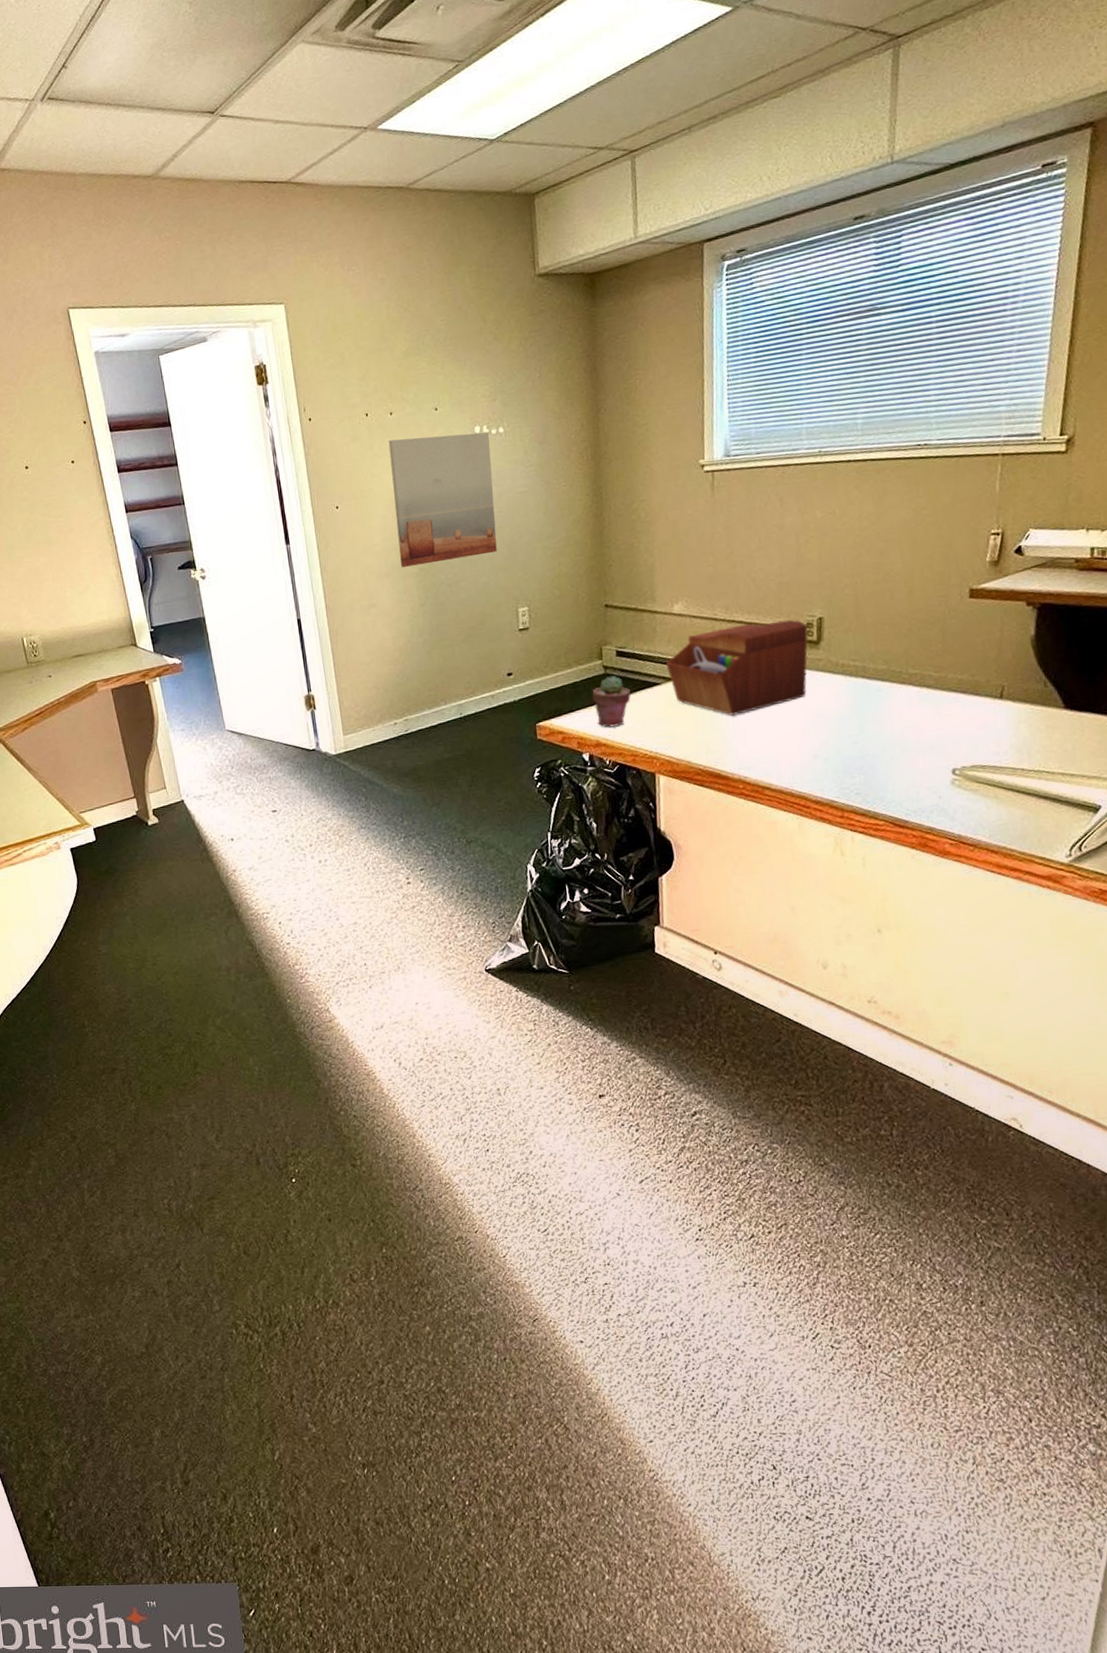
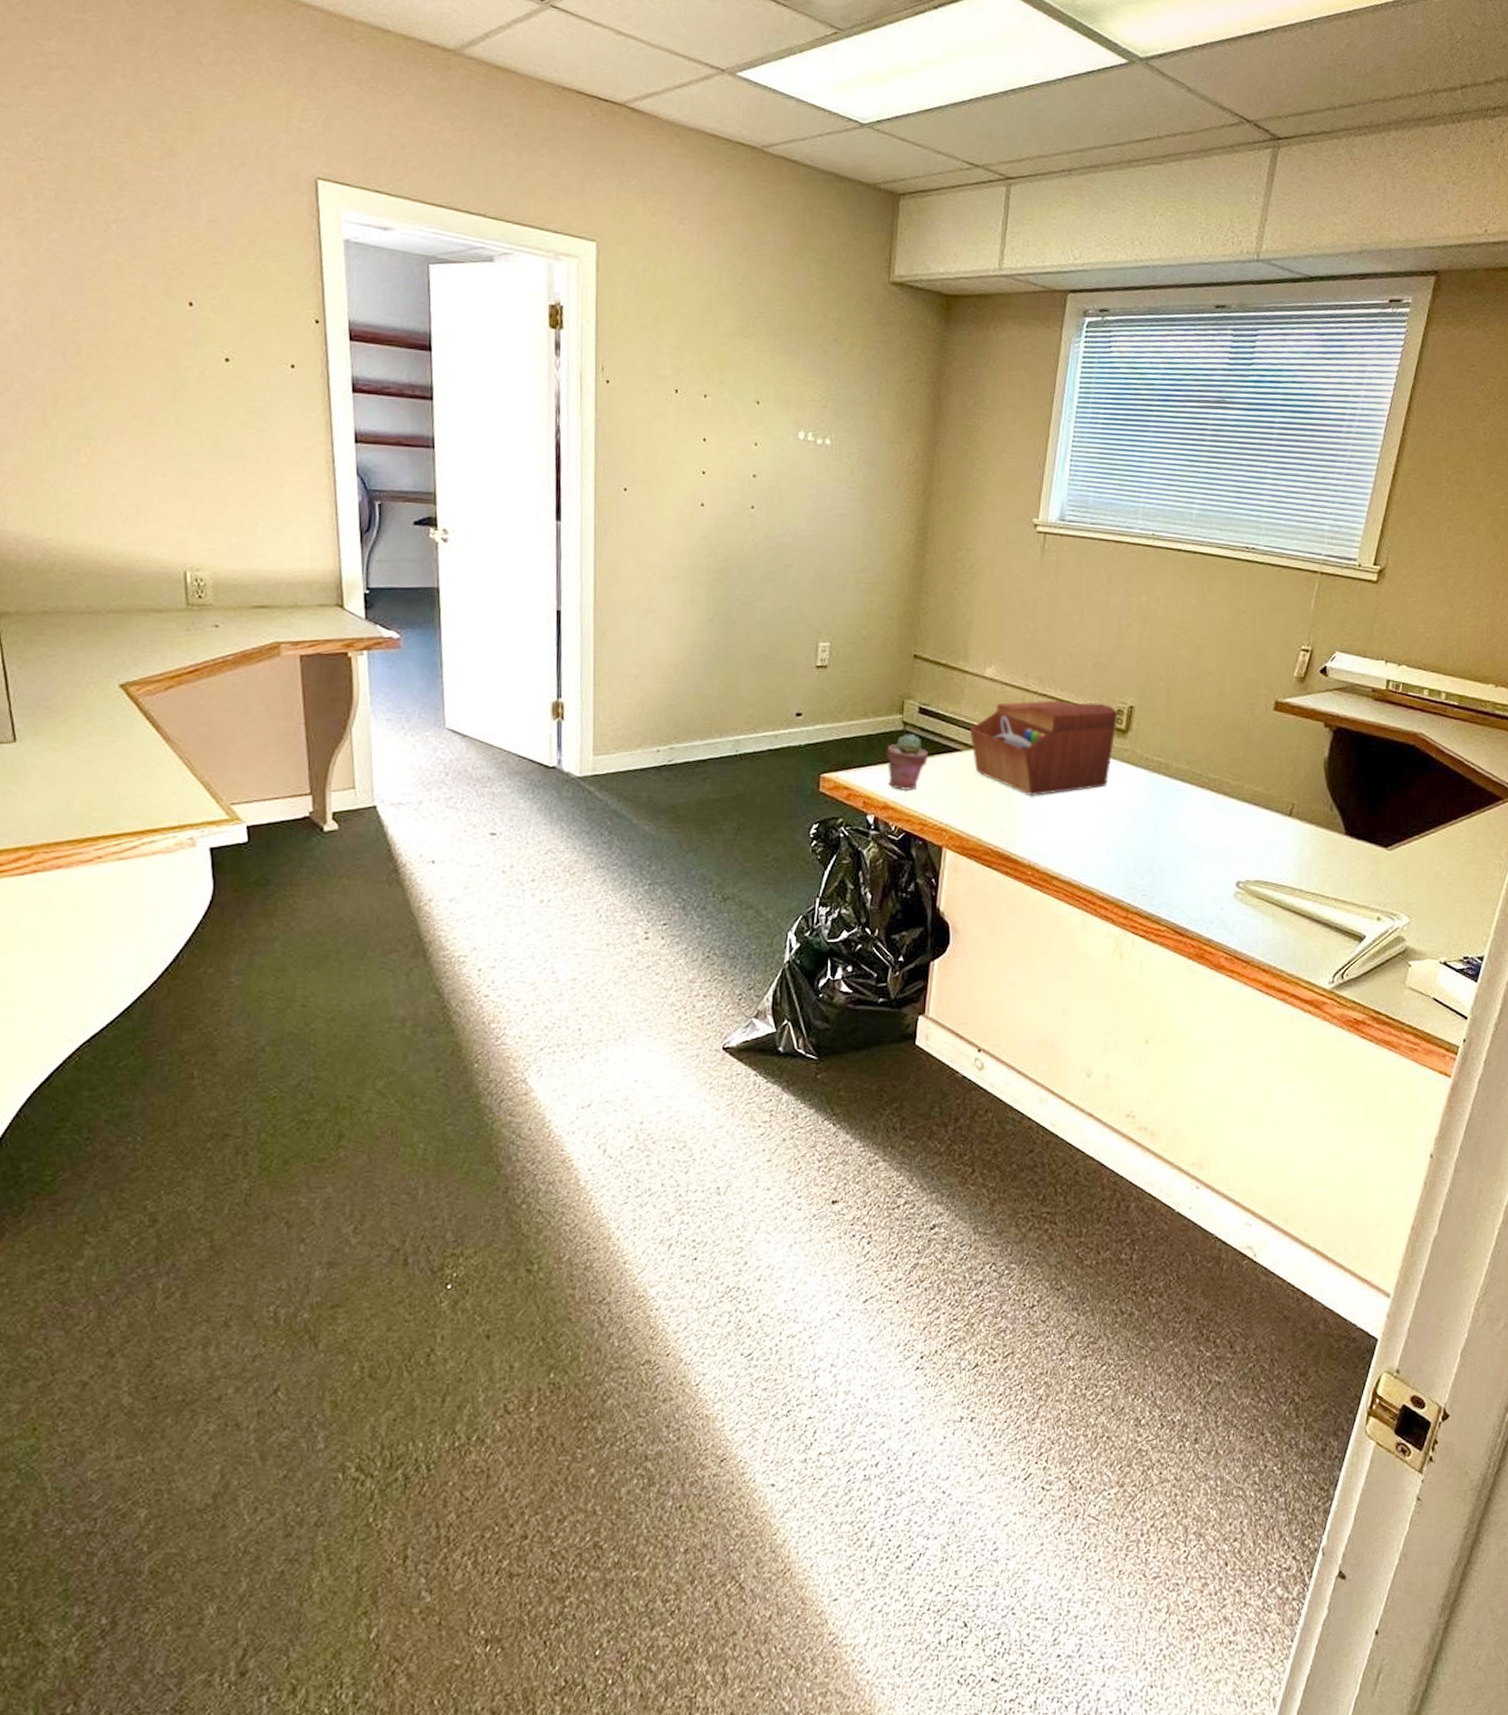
wall art: present [388,432,497,567] -> none [692,426,814,576]

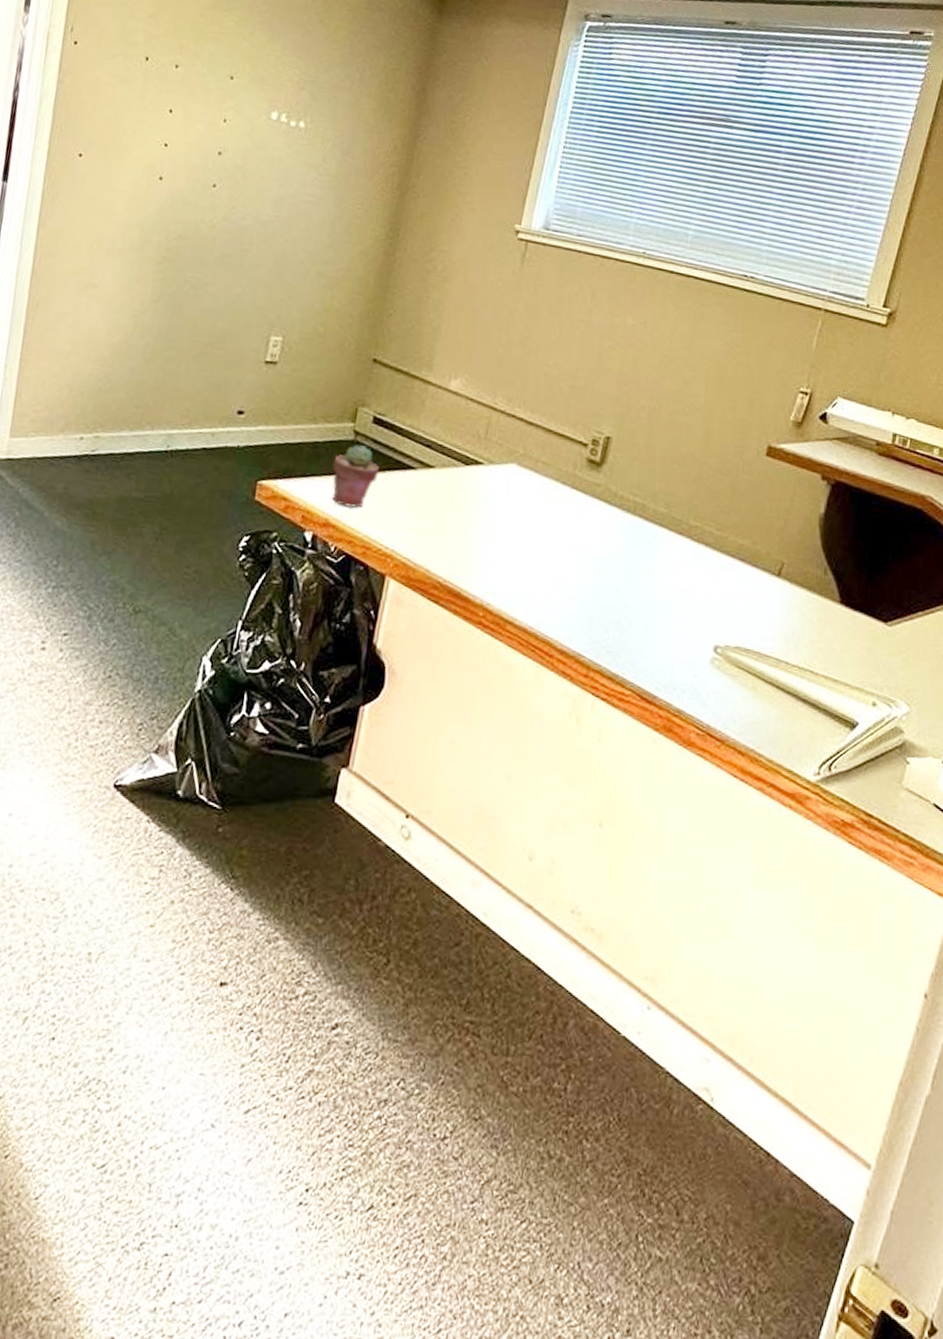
sewing box: present [969,700,1118,796] -> none [426,420,593,527]

